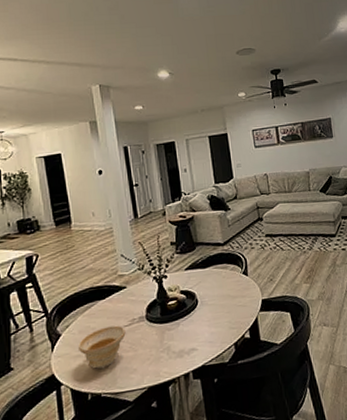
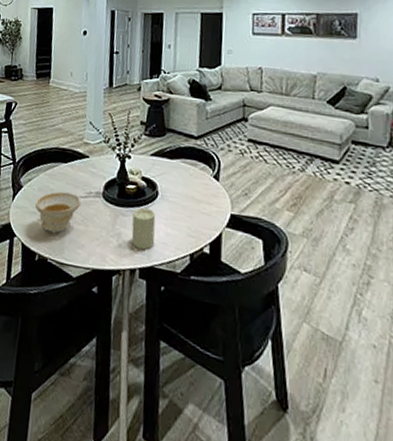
candle: none [178,316,202,355] -> present [131,207,156,250]

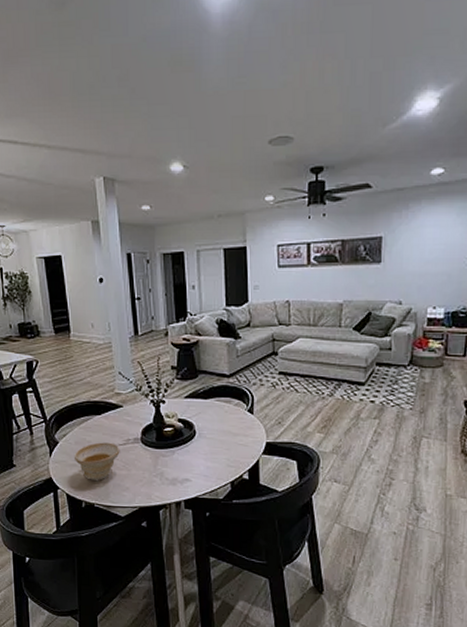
candle: present [131,207,156,250] -> none [173,446,197,484]

